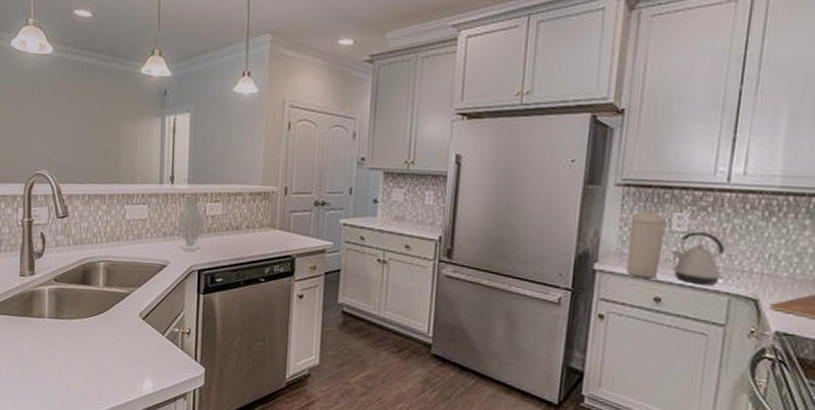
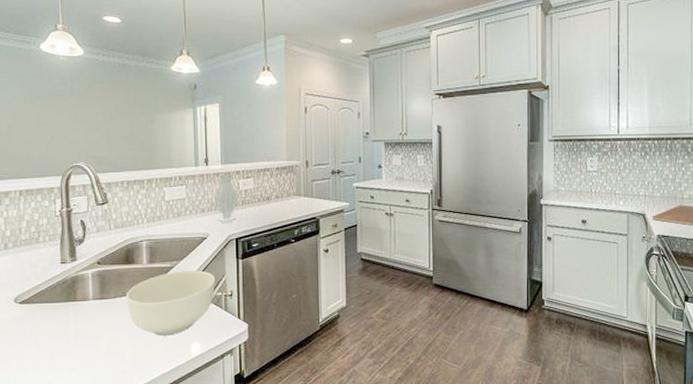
bowl: none [80,298,174,368] -> present [125,270,216,336]
canister: present [627,208,668,278] -> none [561,155,585,207]
kettle: present [672,232,725,286] -> none [589,170,623,208]

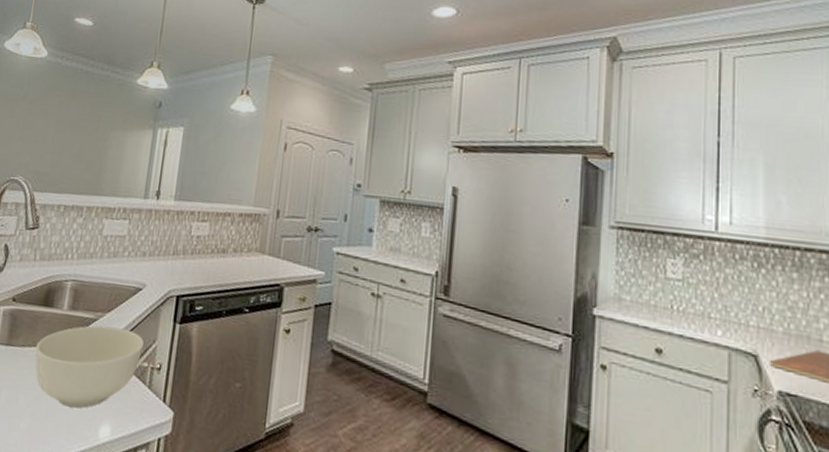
vase: present [214,175,238,224] -> none [159,213,188,276]

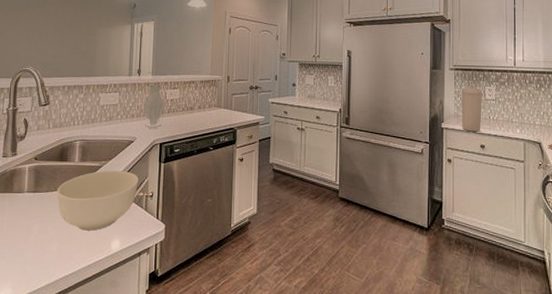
vase: none [159,213,188,276] -> present [144,85,164,130]
canister: none [626,252,662,328] -> present [461,84,483,132]

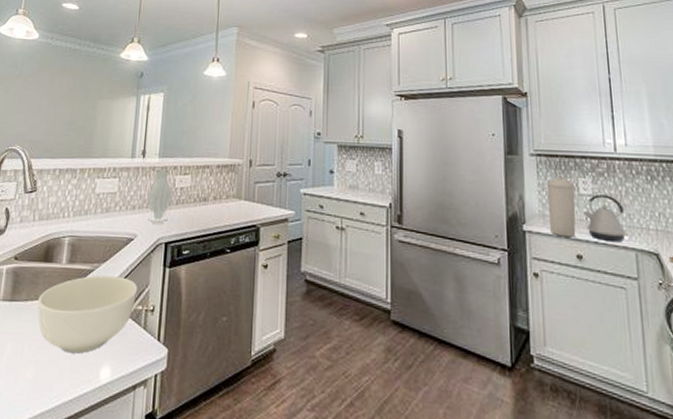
kettle: none [488,99,520,135] -> present [583,194,629,242]

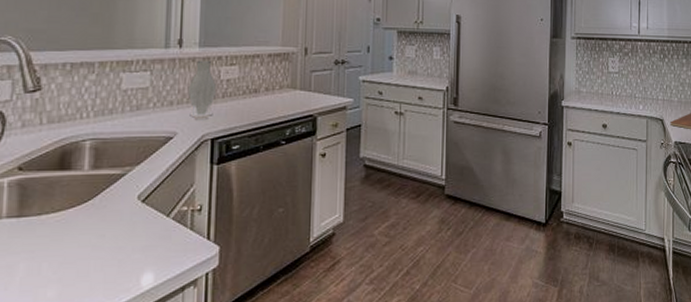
bowl: present [37,275,138,354] -> none [55,178,182,265]
canister: present [546,174,576,237] -> none [583,55,606,110]
kettle: present [583,194,629,242] -> none [610,72,643,112]

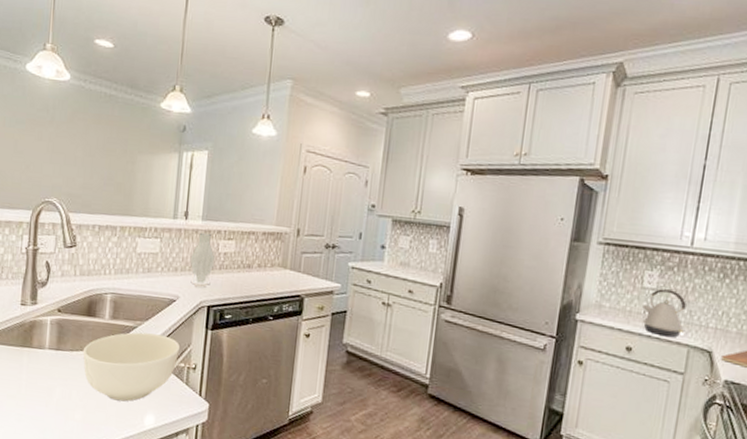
bowl: none [55,178,182,265] -> present [82,332,181,402]
kettle: none [610,72,643,112] -> present [642,289,686,338]

